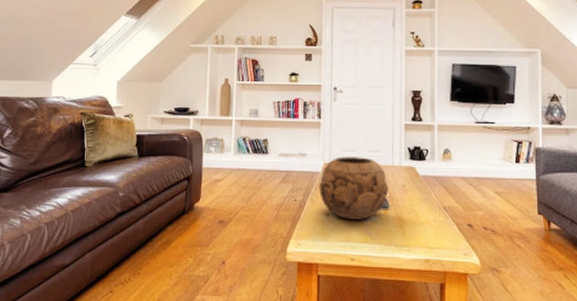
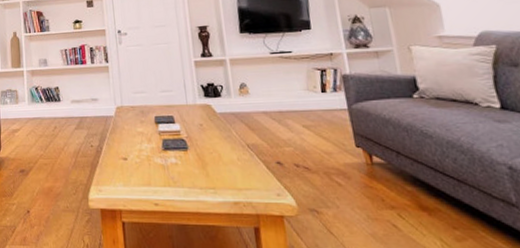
decorative bowl: present [318,157,388,220] -> none [113,98,186,163]

